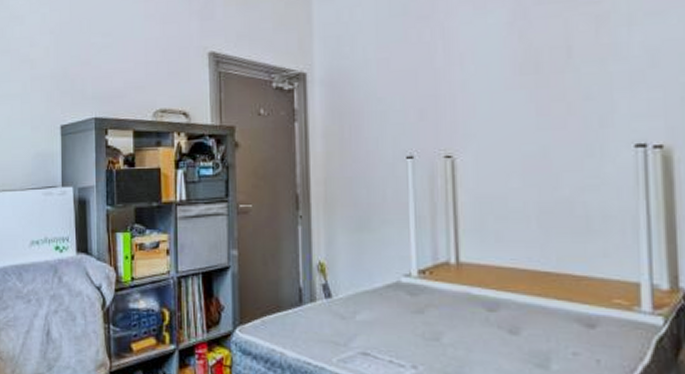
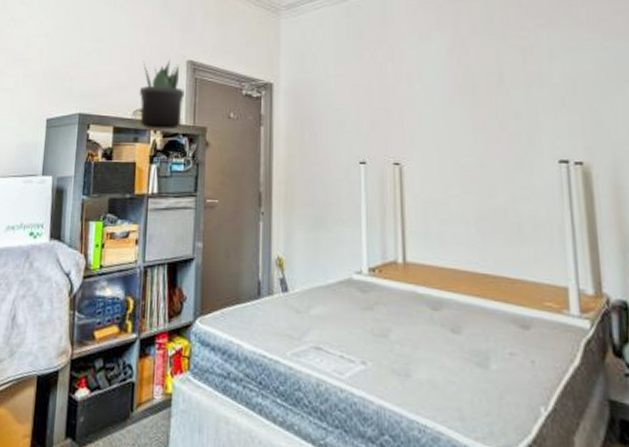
planter: none [158,52,208,131] -> present [139,60,184,130]

